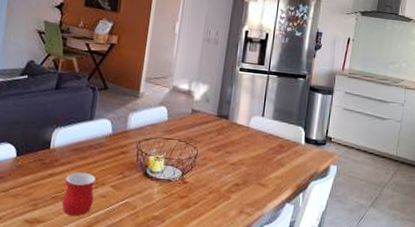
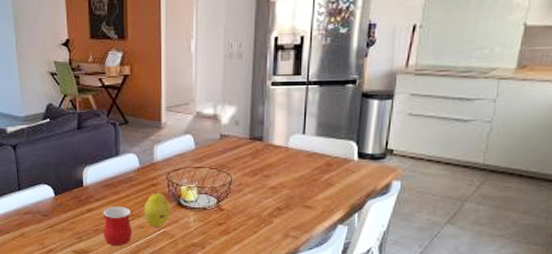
fruit: none [109,159,137,197] -> present [143,191,171,227]

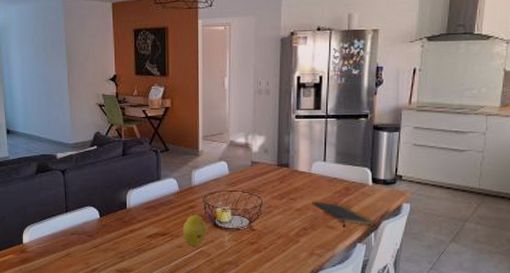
mug: present [103,207,132,246] -> none [145,228,172,265]
notepad: none [287,178,359,207] -> present [312,201,375,227]

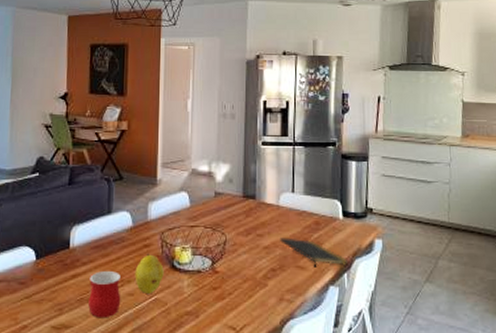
mug: none [145,228,172,265] -> present [88,271,121,319]

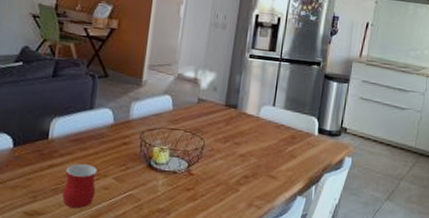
fruit: present [134,253,164,293] -> none [111,150,141,189]
notepad: present [280,237,347,267] -> none [256,147,317,178]

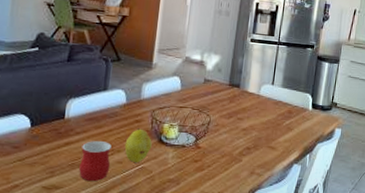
fruit: none [111,150,141,189] -> present [124,127,152,162]

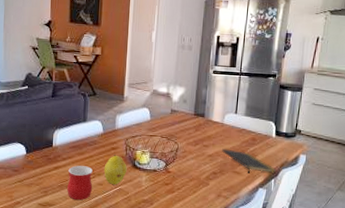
notepad: none [257,122,311,148] -> present [222,148,276,173]

